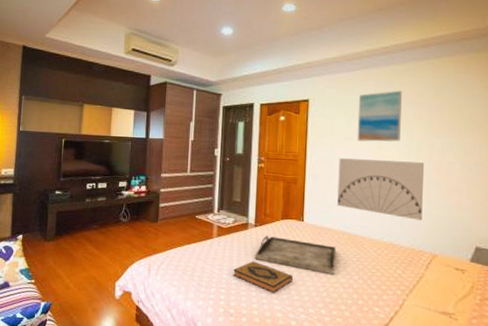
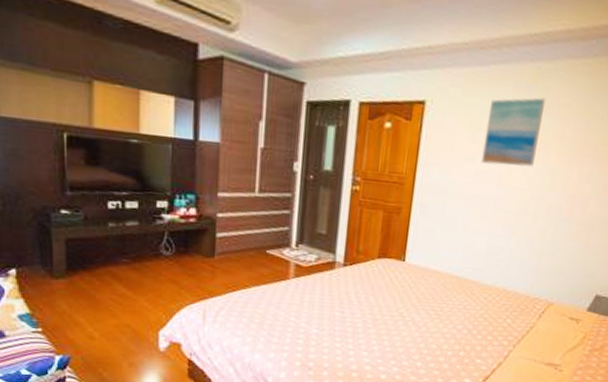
hardback book: present [233,261,294,293] -> none [313,307,388,344]
serving tray: present [254,235,336,274] -> none [341,277,440,323]
wall art: present [337,158,425,220] -> none [448,184,558,264]

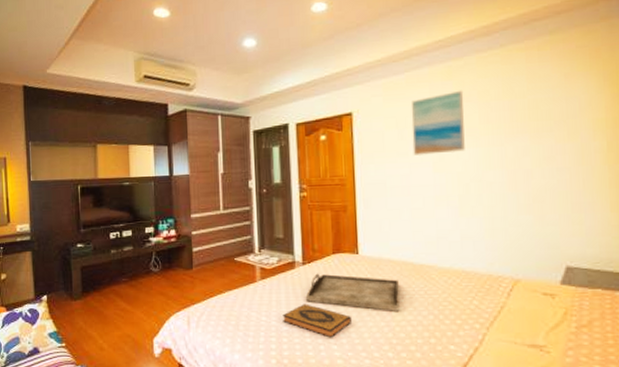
hardback book: none [313,307,388,344] -> present [283,304,353,338]
serving tray: none [341,277,440,323] -> present [305,273,400,311]

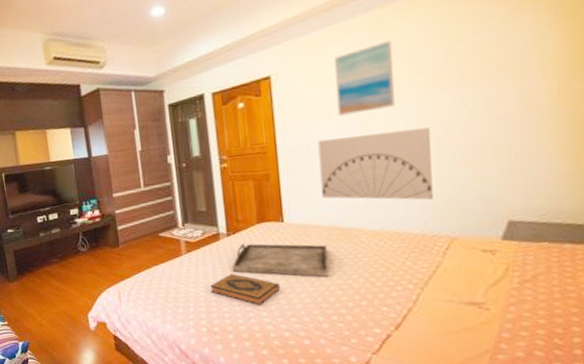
wall art: none [394,173,499,241] -> present [318,127,433,200]

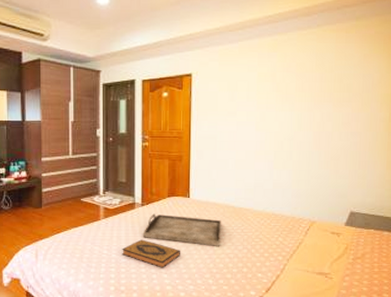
wall art: present [318,127,433,200] -> none [222,133,305,190]
wall art: present [334,40,395,116] -> none [240,61,285,115]

